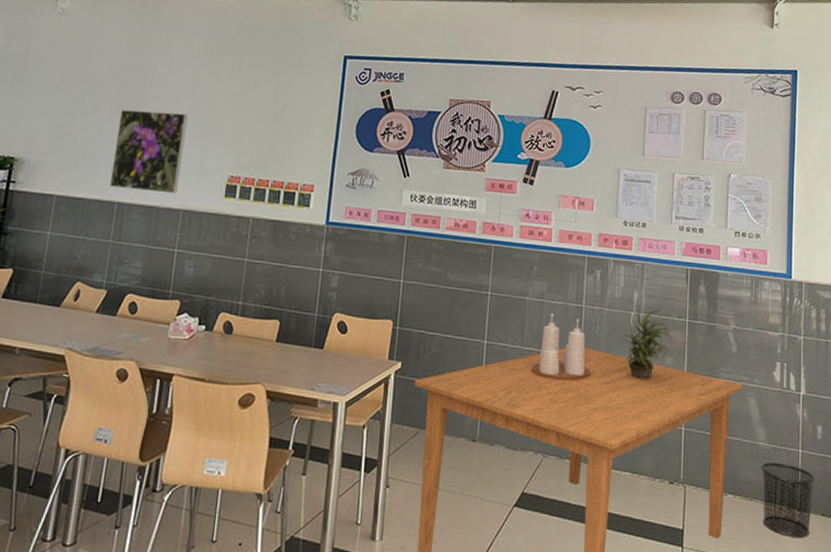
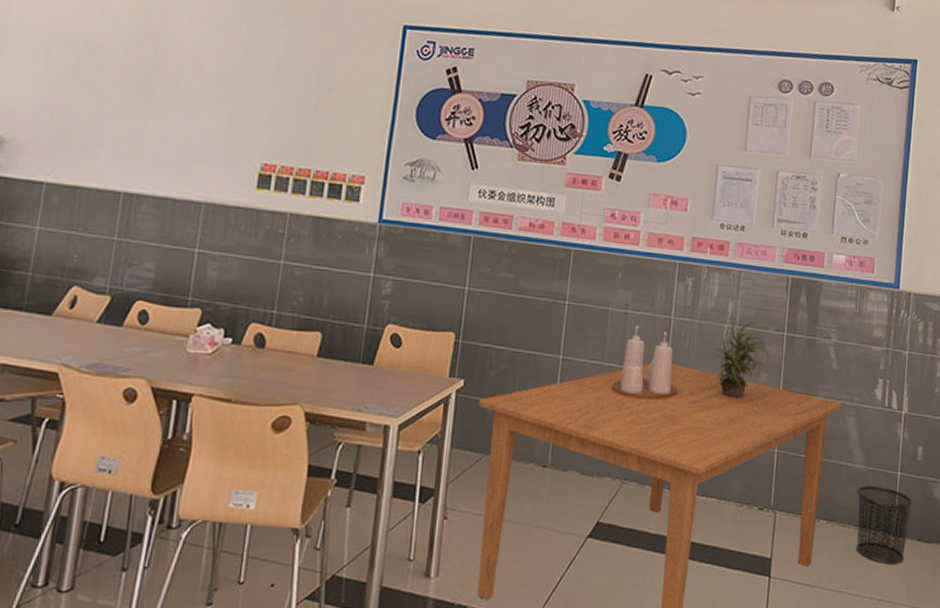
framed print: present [110,110,188,194] -> none [114,81,212,184]

